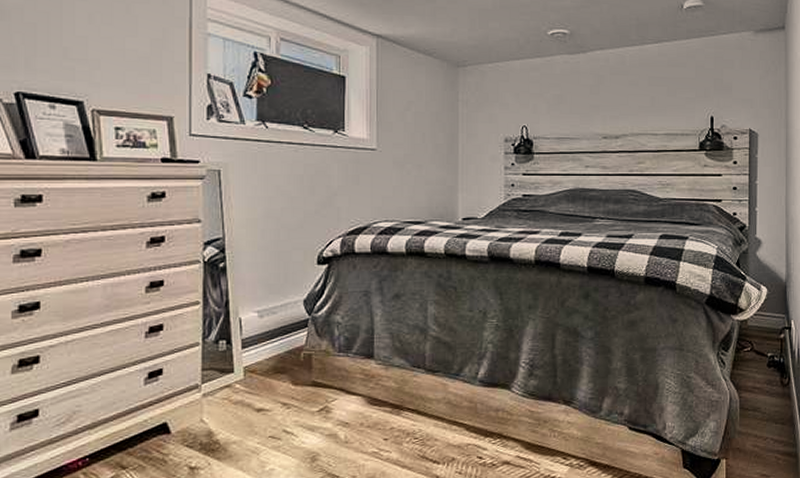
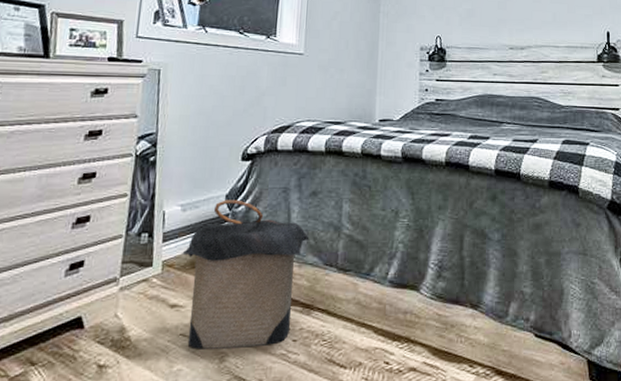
laundry hamper: none [263,304,395,450] -> present [182,199,310,350]

